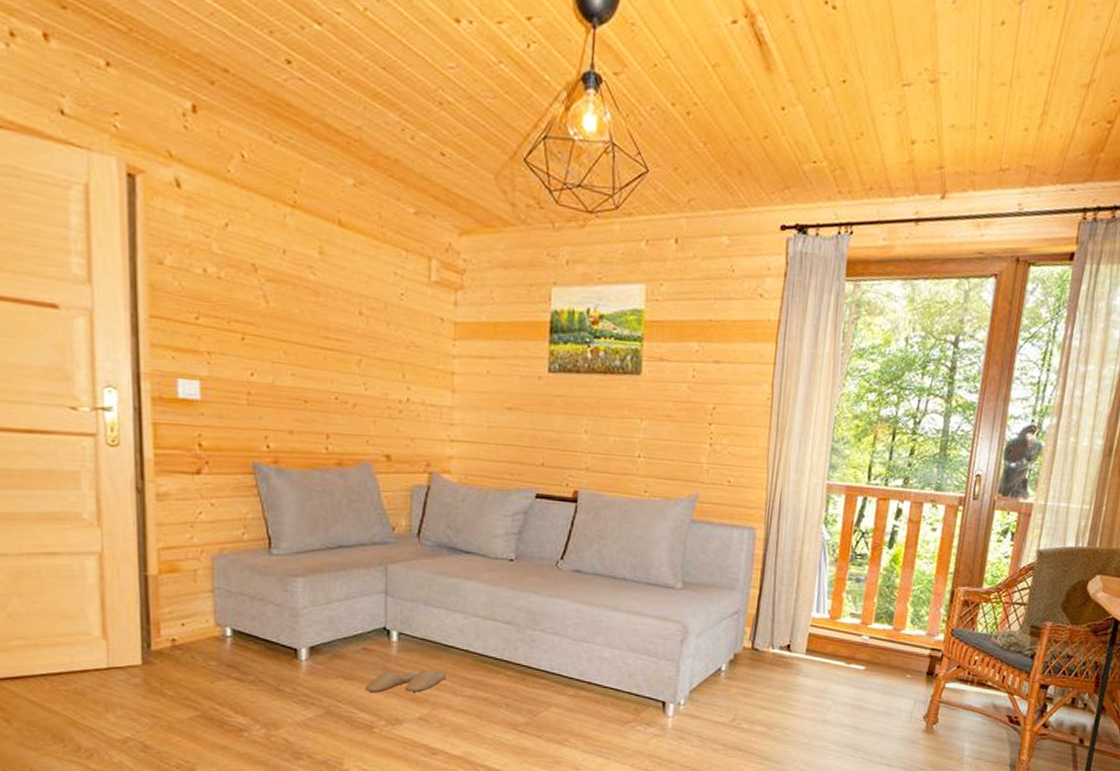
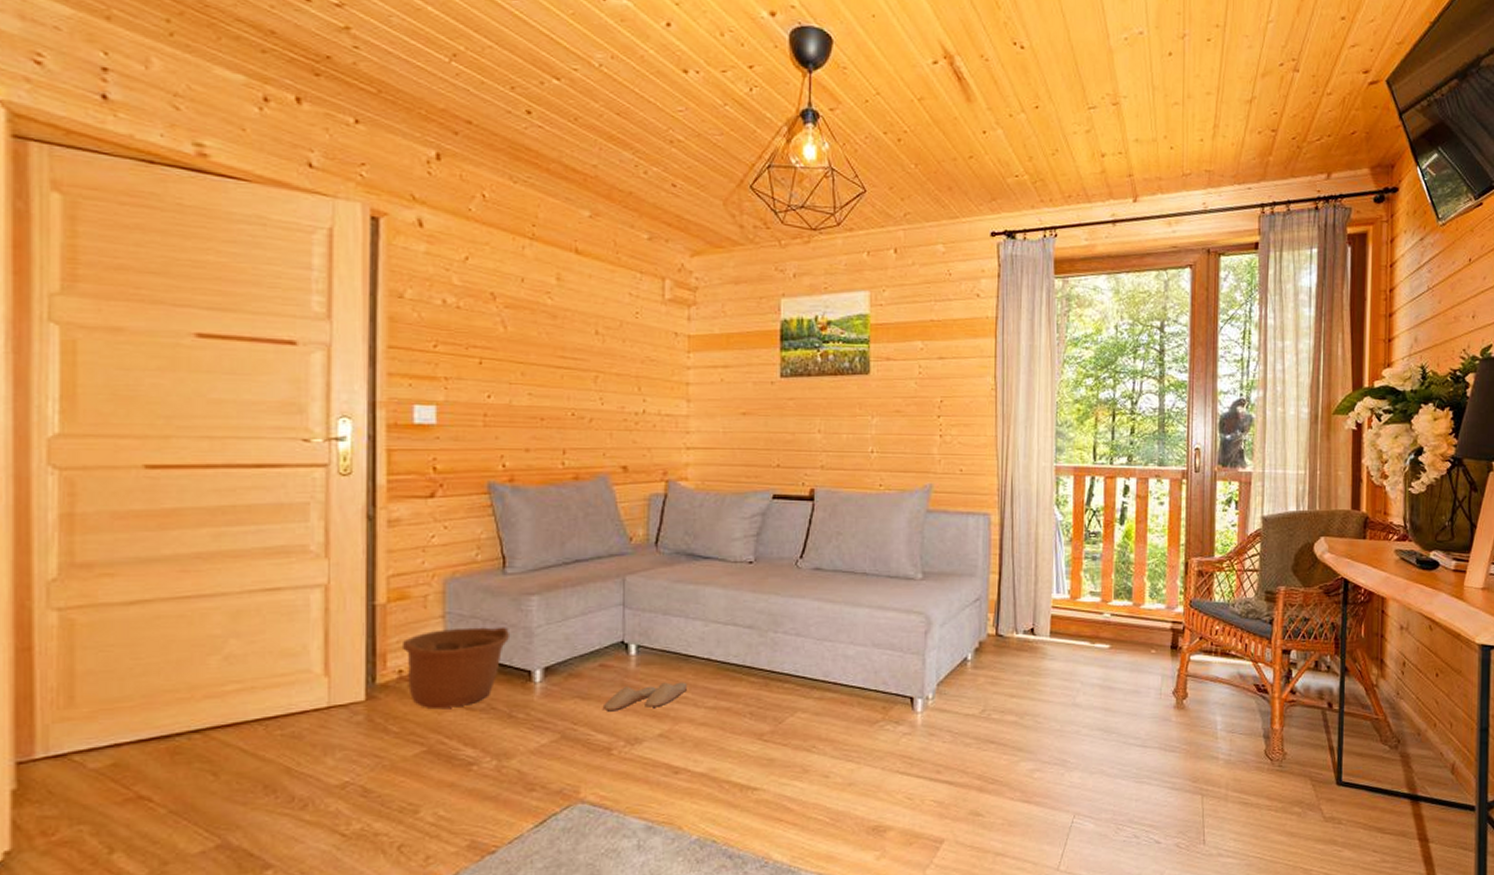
basket: none [174,603,276,678] -> present [401,627,509,708]

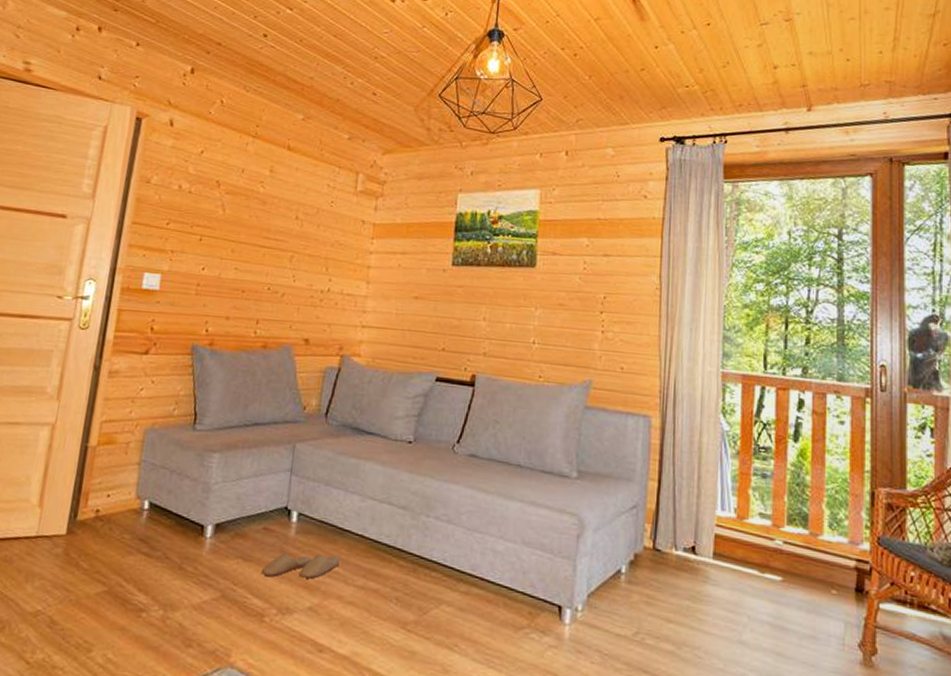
basket: present [401,627,509,708] -> none [101,476,191,552]

